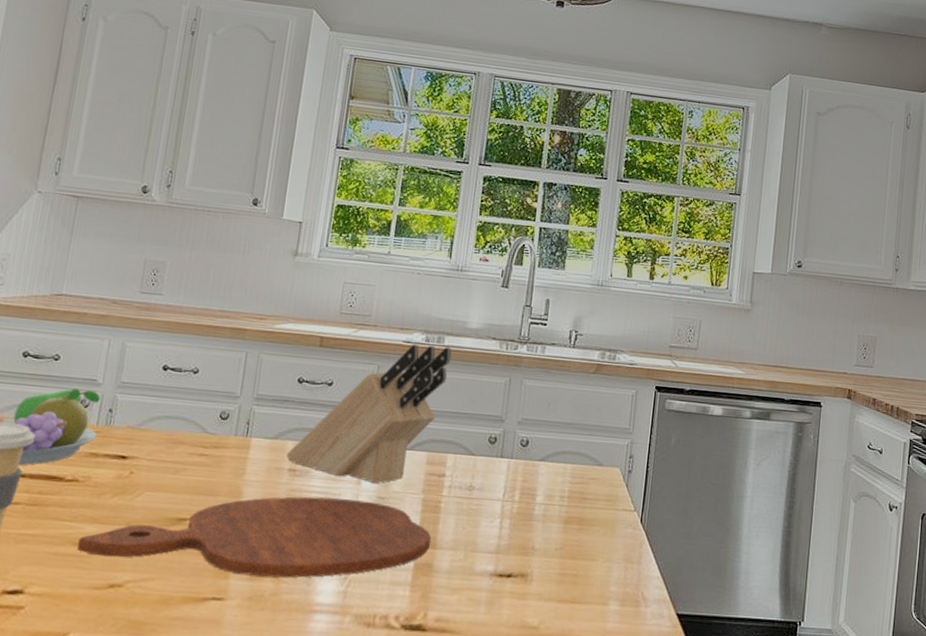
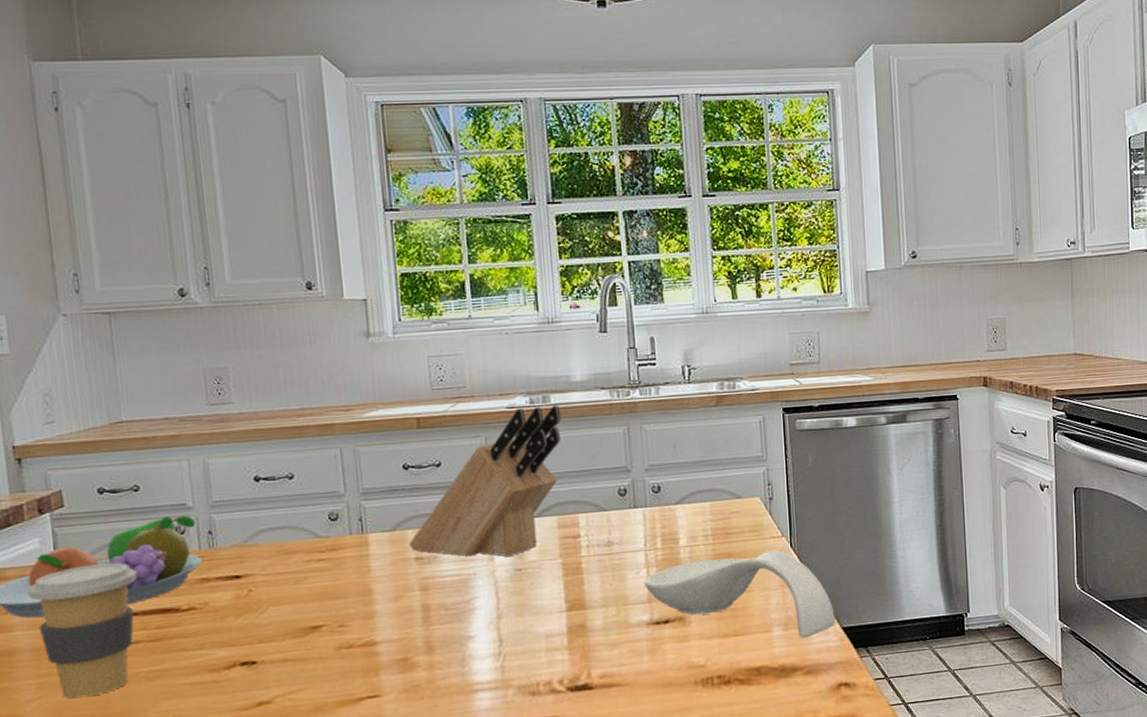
cutting board: present [77,496,431,578] -> none [213,575,579,678]
spoon rest: none [495,519,672,618] -> present [644,550,835,639]

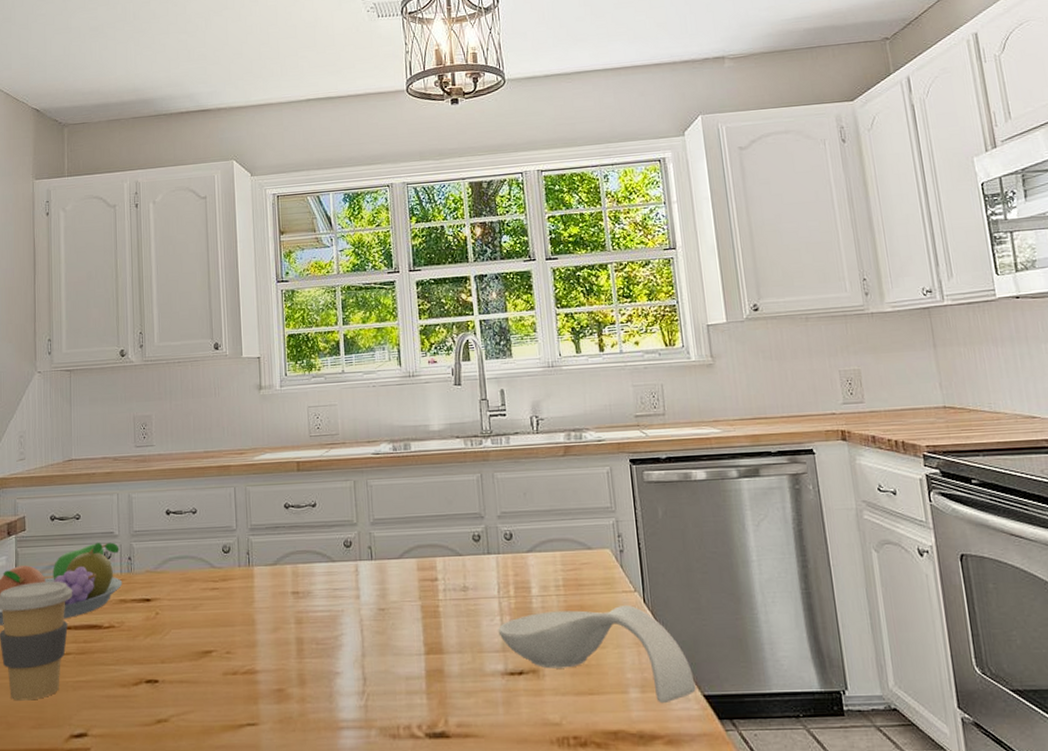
knife block: present [408,405,561,557] -> none [286,452,421,596]

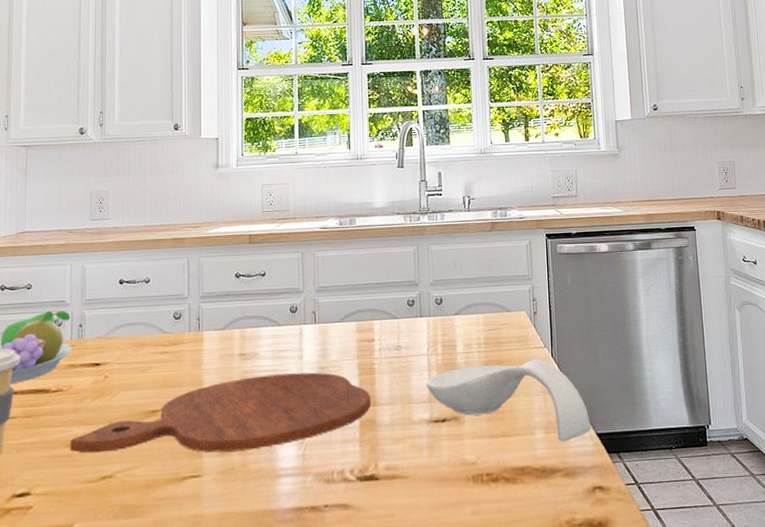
cutting board: none [124,614,437,699] -> present [70,372,370,453]

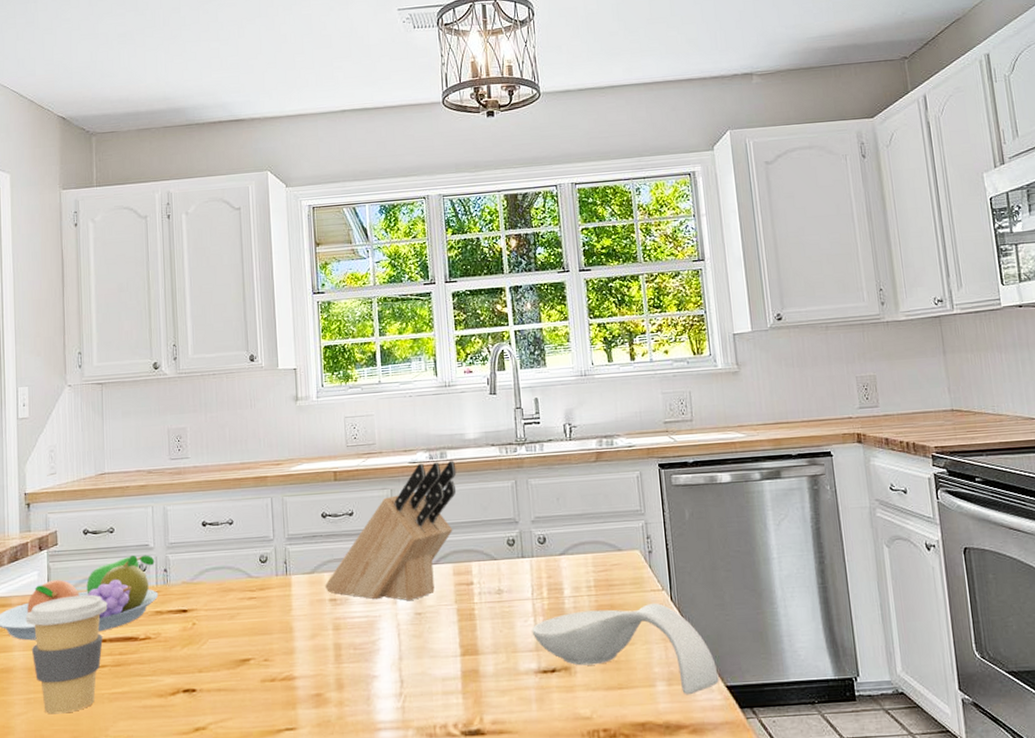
cutting board: present [70,372,370,453] -> none [161,618,472,704]
knife block: none [234,227,364,356] -> present [324,461,457,601]

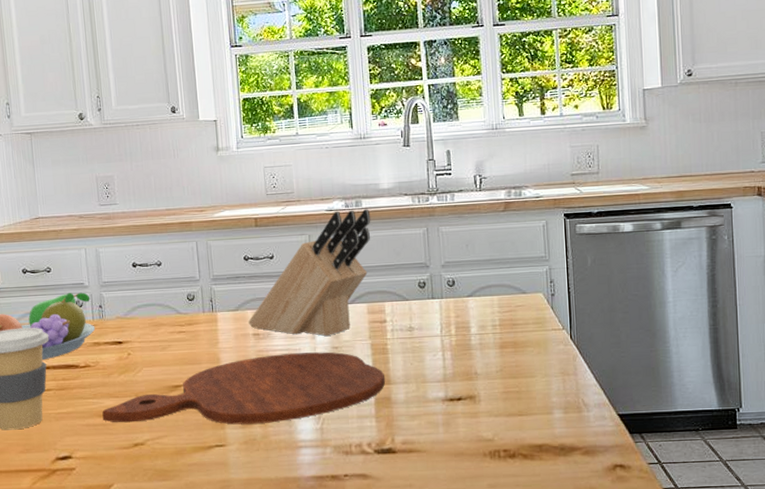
cutting board: none [161,618,472,704] -> present [102,352,385,425]
spoon rest: present [532,603,719,696] -> none [440,341,612,422]

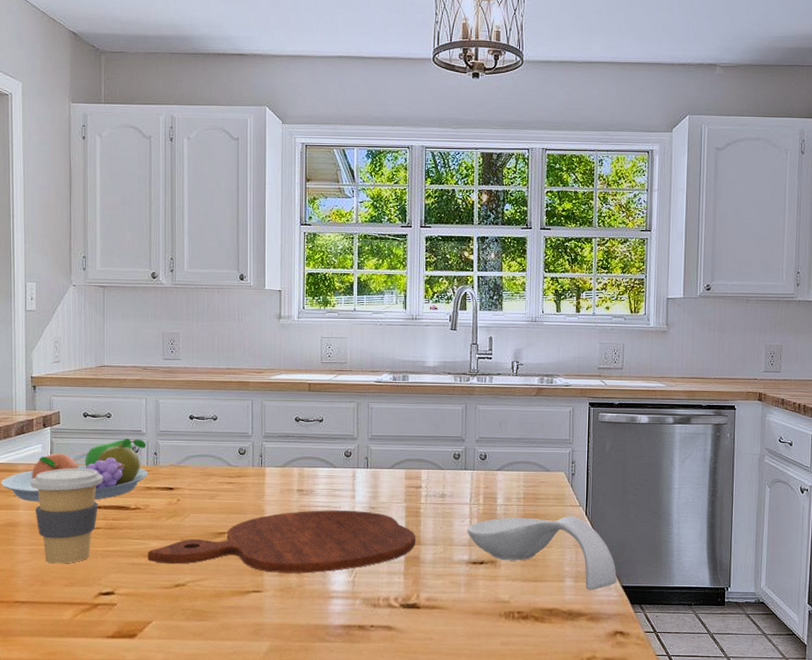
knife block: present [247,209,371,337] -> none [293,383,416,497]
spoon rest: none [440,341,612,422] -> present [467,516,617,591]

